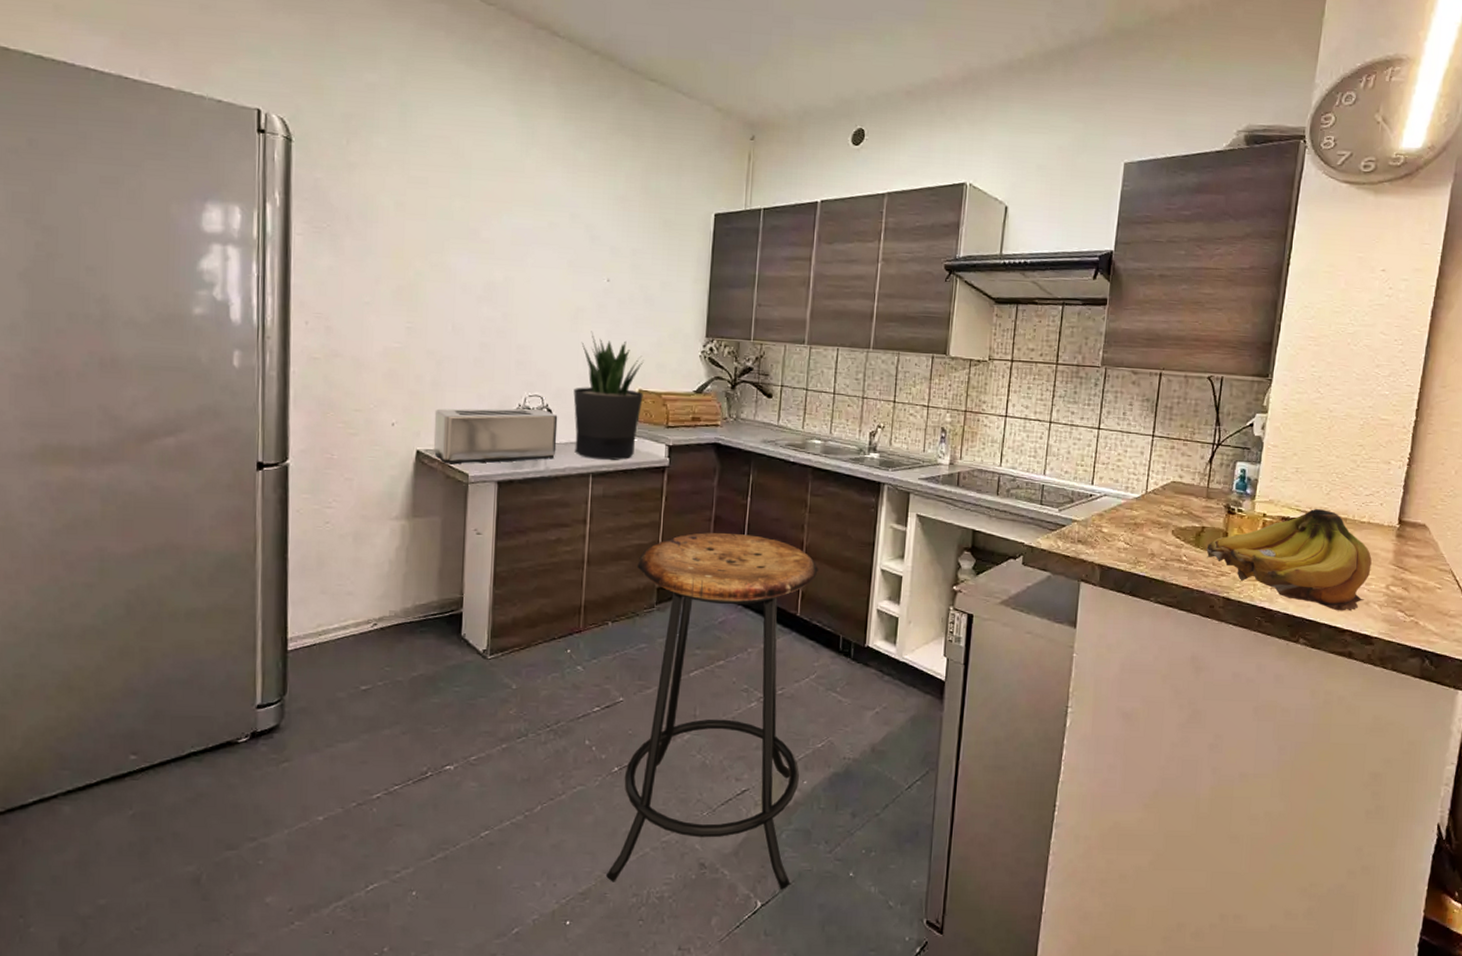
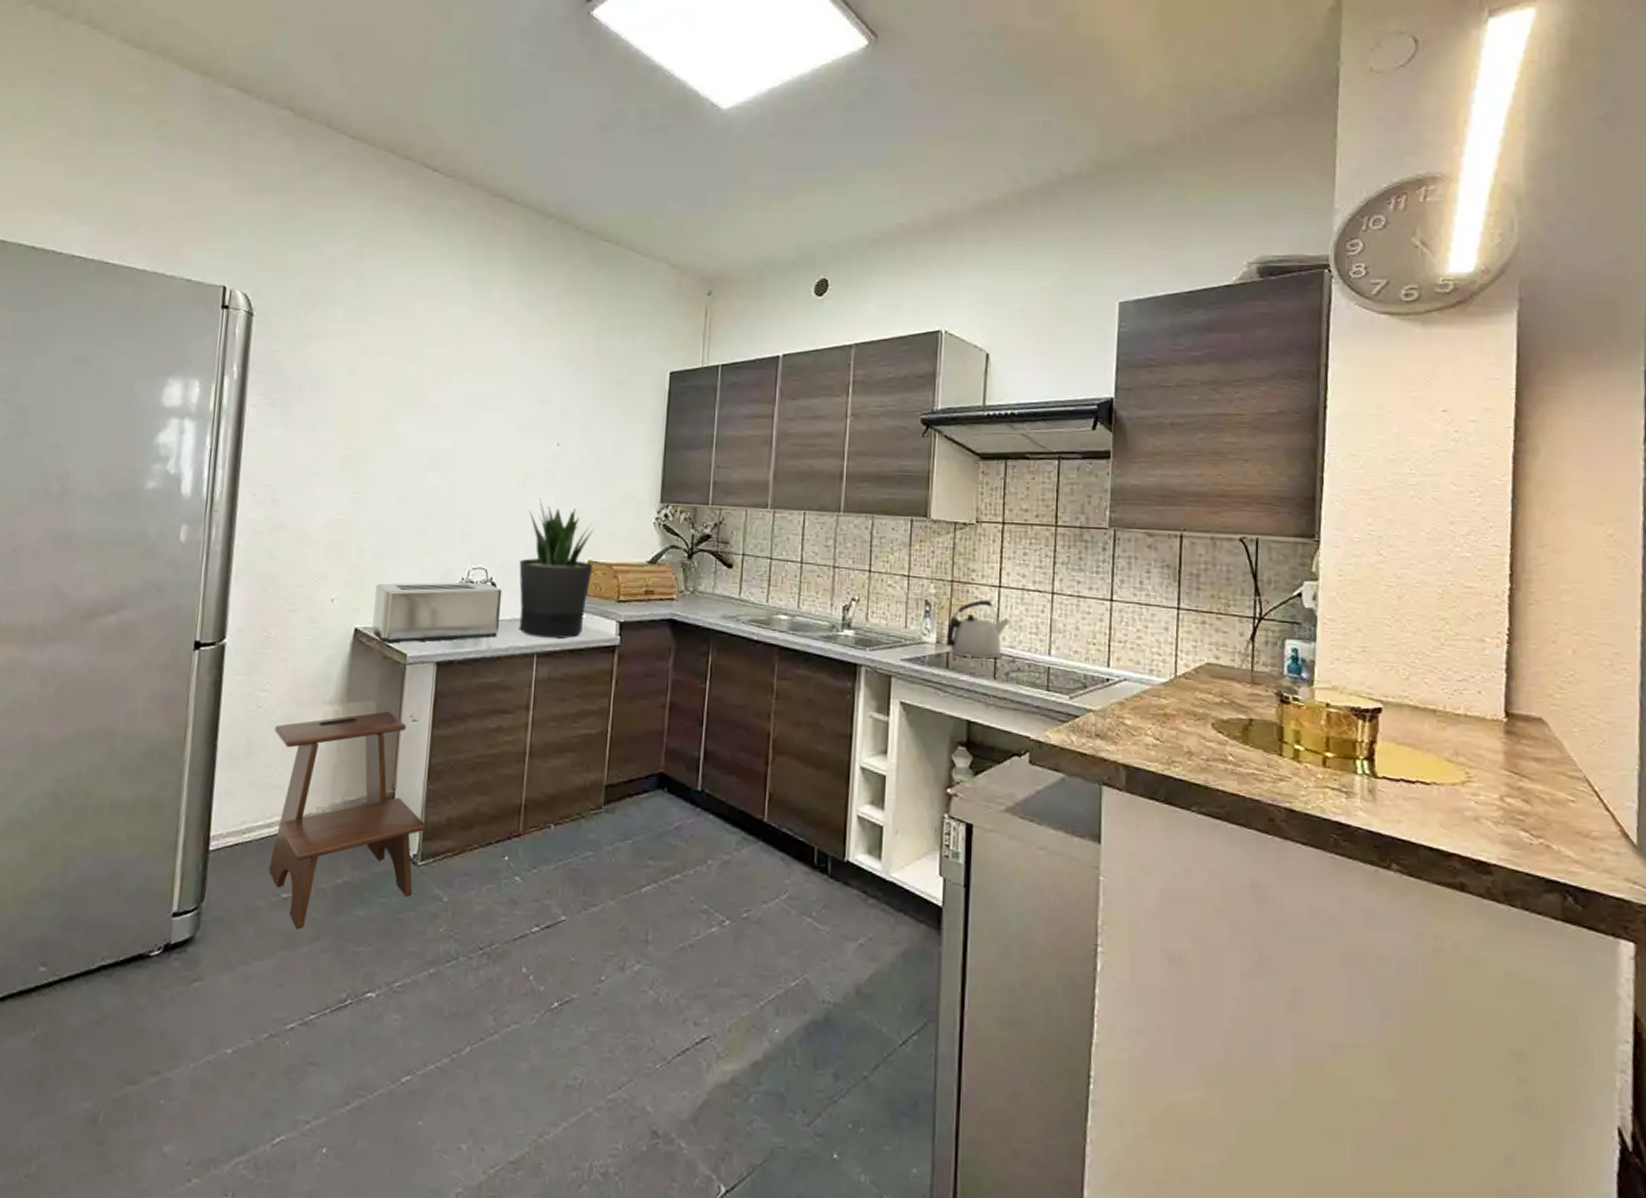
step stool: none [344,526,494,715] -> present [269,711,426,929]
bar stool: present [605,532,818,890] -> none [541,721,788,1172]
kettle: none [957,427,1014,479] -> present [945,599,1011,660]
fruit: present [1206,508,1372,612] -> none [1257,696,1477,830]

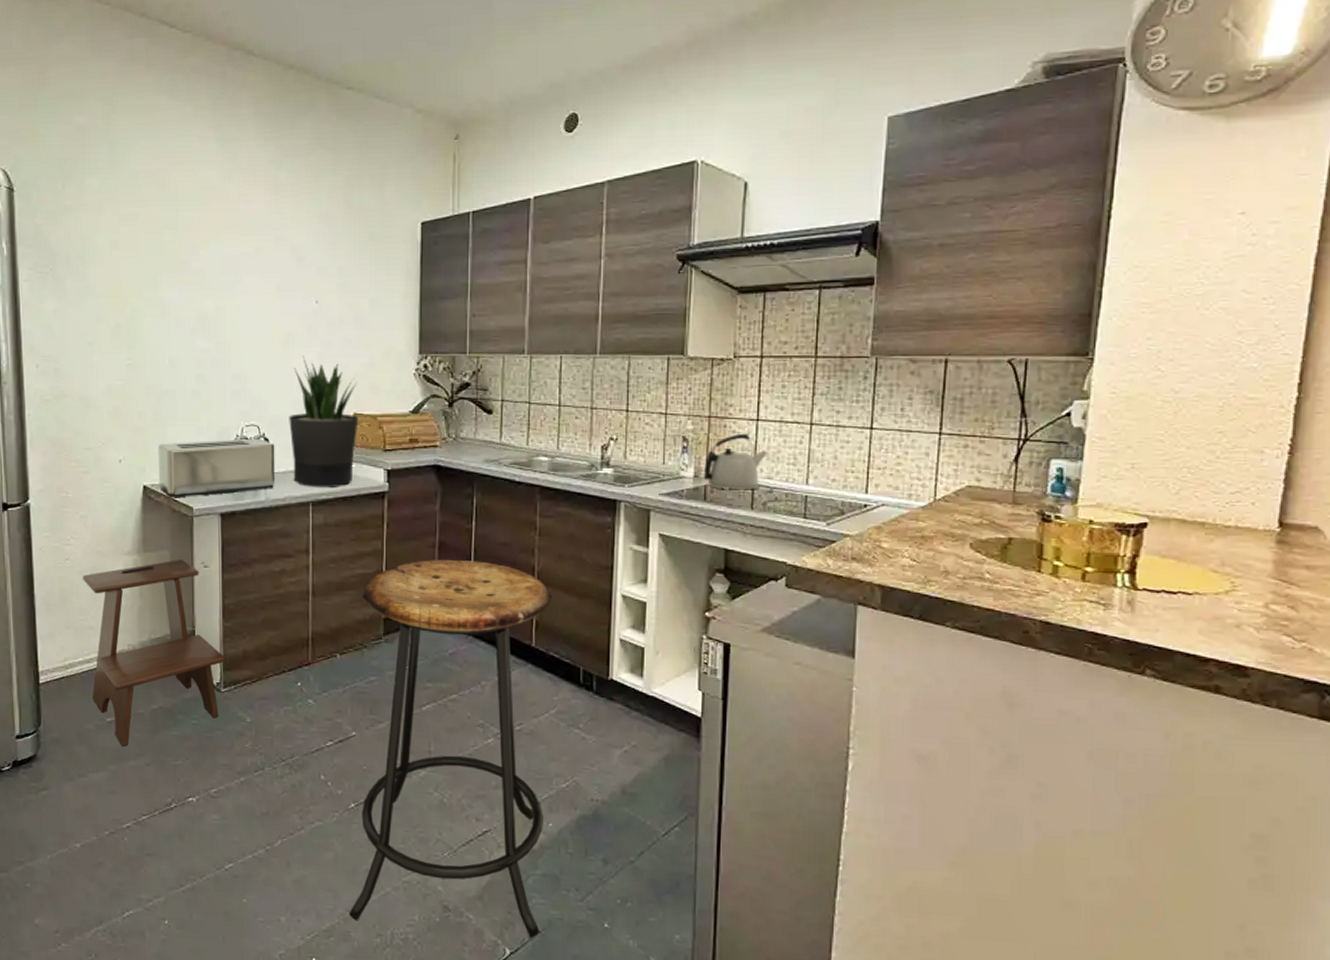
bar stool: none [541,721,788,1172] -> present [348,559,552,938]

